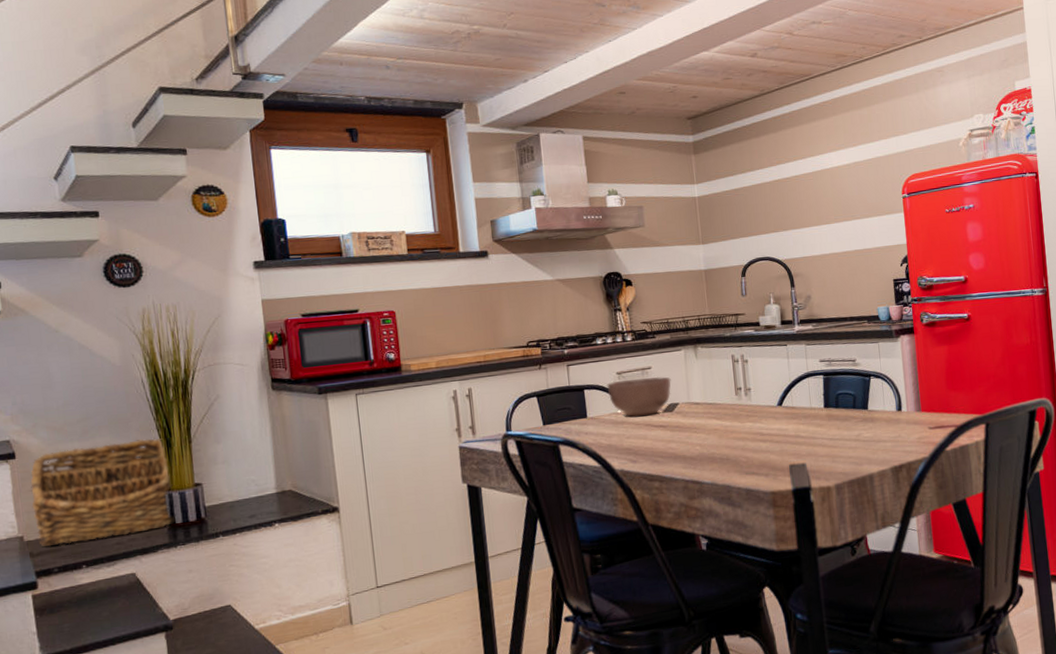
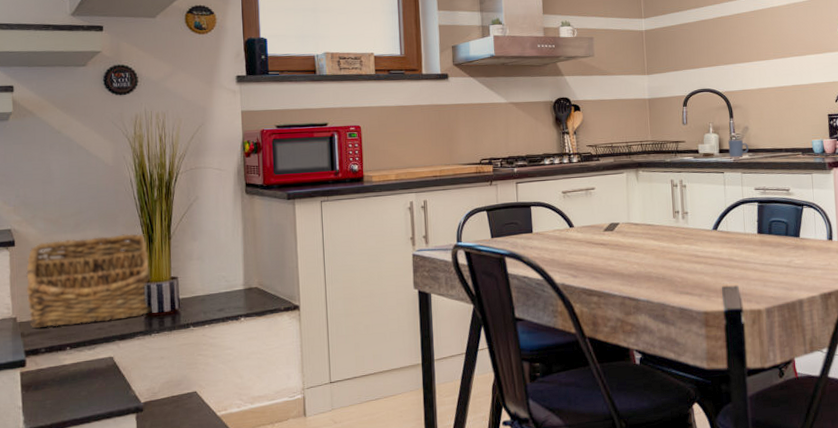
bowl: present [606,376,671,417] -> none [552,197,613,234]
mug: none [790,309,813,330] -> present [728,139,749,159]

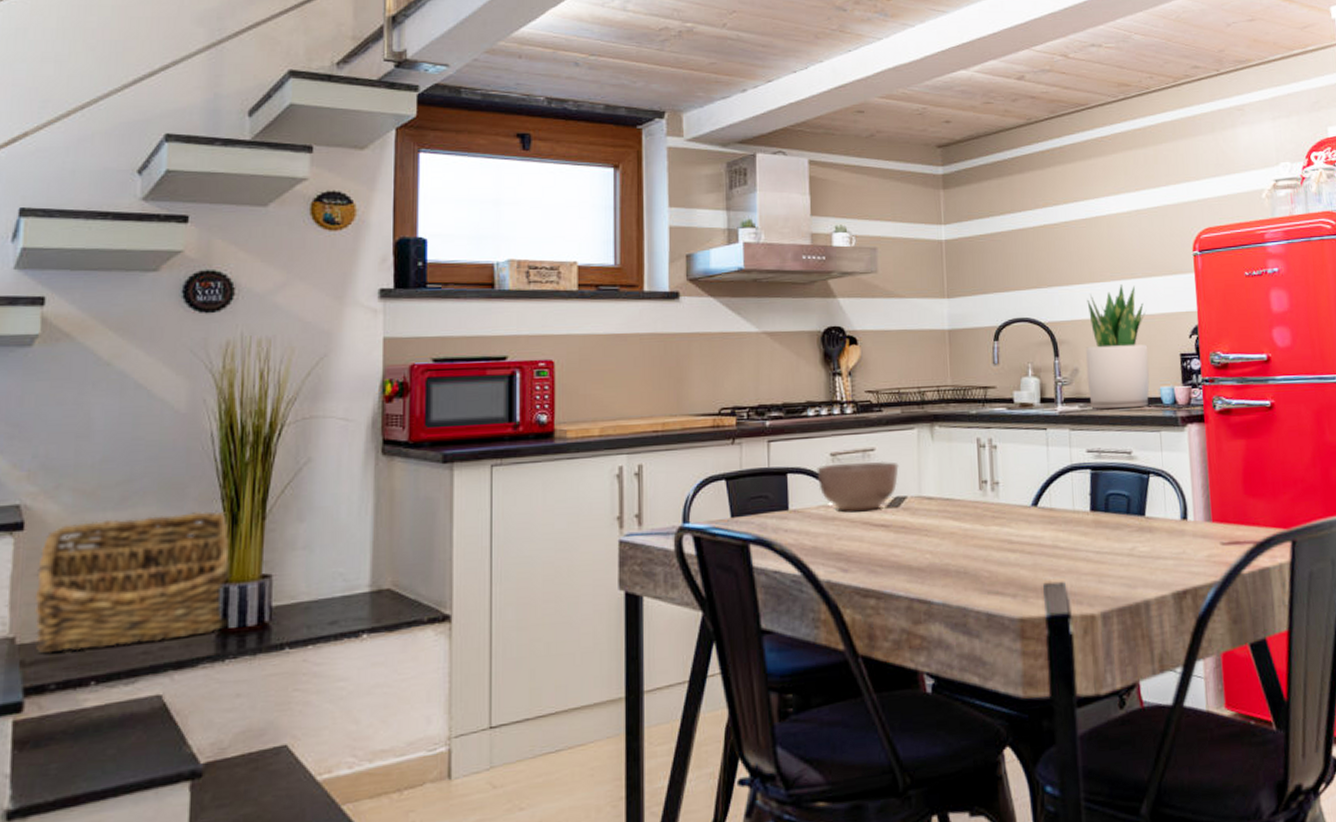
bowl: none [552,197,613,234] -> present [816,461,899,512]
mug: present [728,139,749,159] -> none [1052,385,1080,411]
planter: none [754,61,804,158] -> present [1086,284,1150,409]

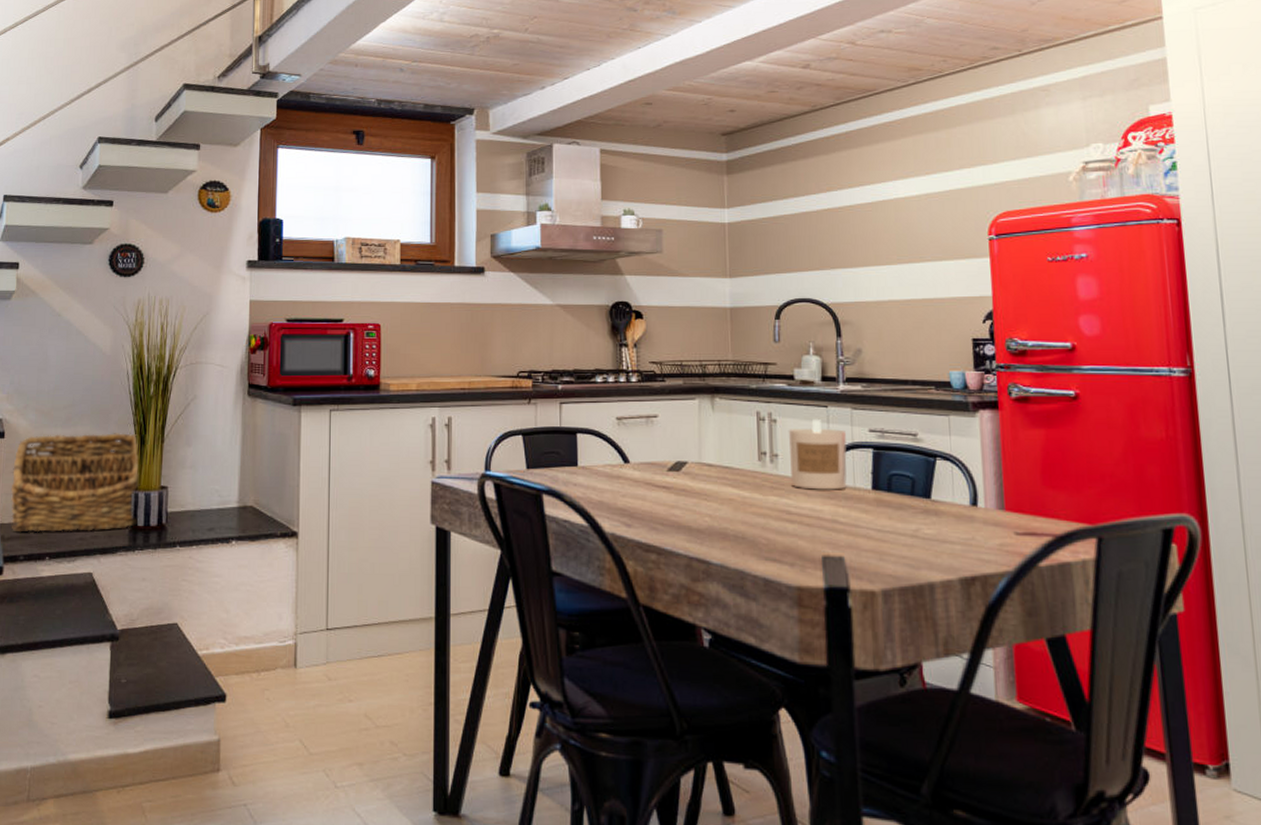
bowl: present [816,461,899,512] -> none [603,427,680,473]
candle: none [1008,443,1066,516] -> present [788,420,847,490]
planter: present [1086,284,1150,409] -> none [870,268,938,391]

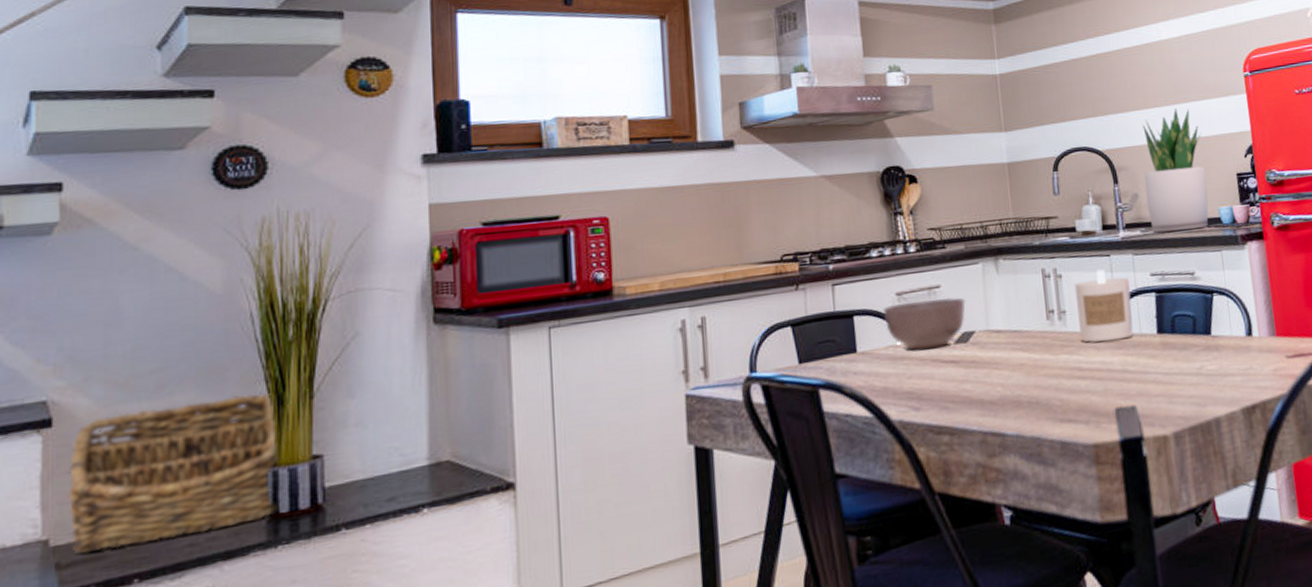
bowl: none [603,427,680,473] -> present [883,297,966,350]
planter: none [870,268,938,391] -> present [1142,108,1209,233]

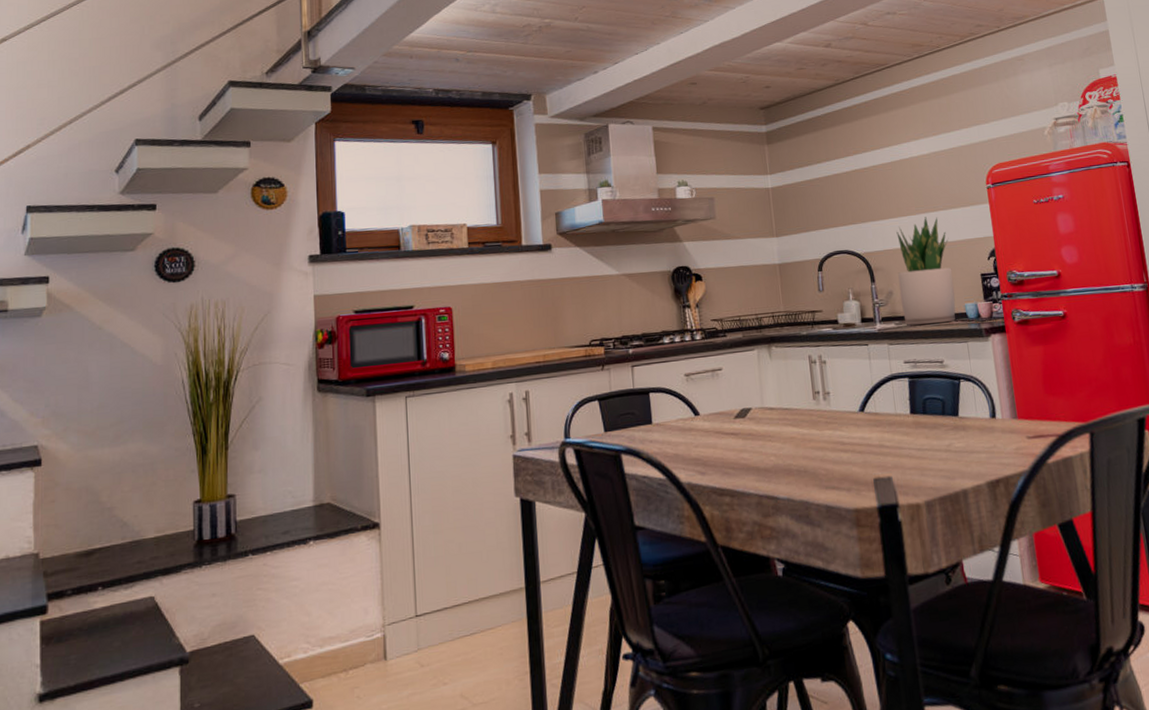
basket: present [67,393,281,555] -> none [52,444,204,566]
bowl: present [883,297,966,350] -> none [674,378,744,423]
candle: present [1073,269,1134,343] -> none [836,357,890,421]

